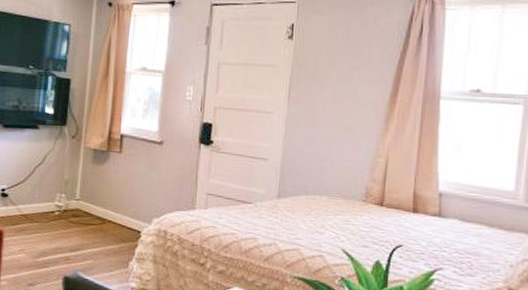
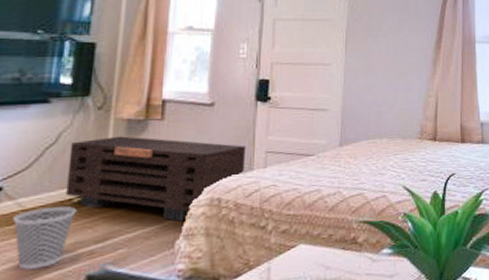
wastebasket: none [15,215,57,264] -> present [13,206,77,270]
dresser: none [50,163,189,245] -> present [66,136,246,221]

